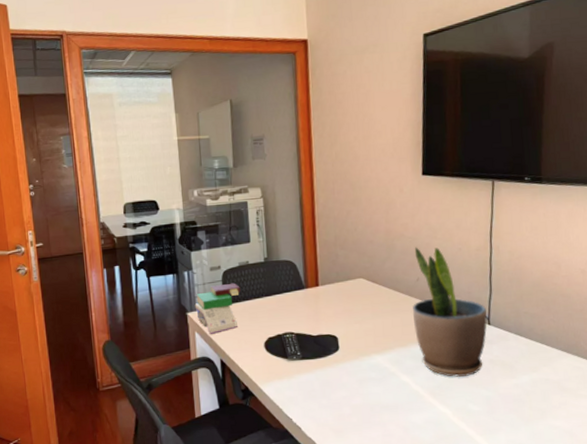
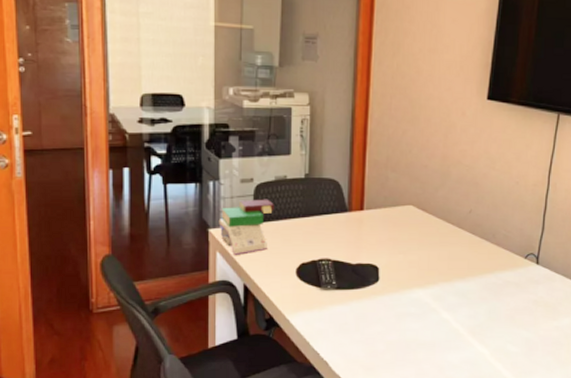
potted plant: present [412,247,487,377] -> none [461,176,536,316]

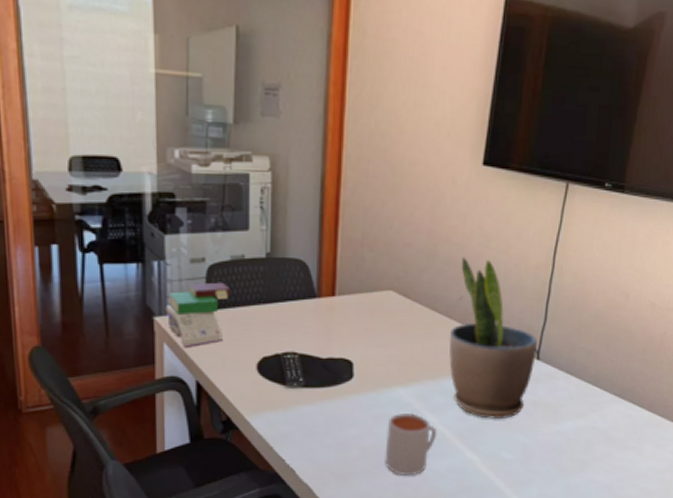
mug: none [406,311,452,367] -> present [385,412,438,475]
potted plant: none [461,176,536,316] -> present [449,257,537,419]

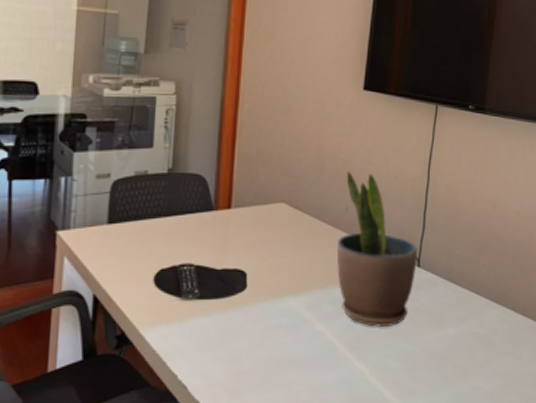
book: present [165,282,230,347] -> none [68,196,133,261]
mug: present [385,412,438,475] -> none [276,322,327,389]

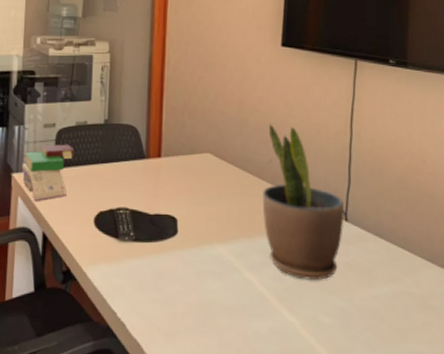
book: none [68,196,133,261] -> present [21,144,75,201]

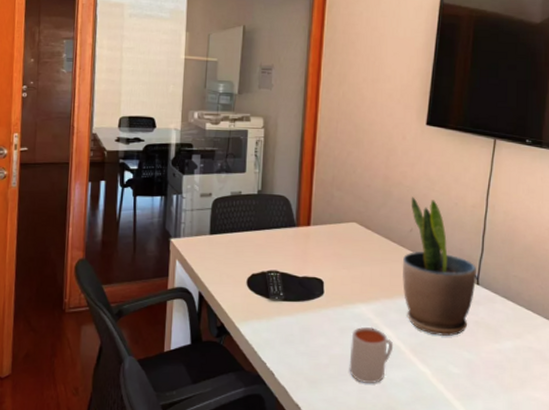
book: present [21,144,75,201] -> none [179,212,229,264]
mug: none [208,270,257,336] -> present [349,326,394,383]

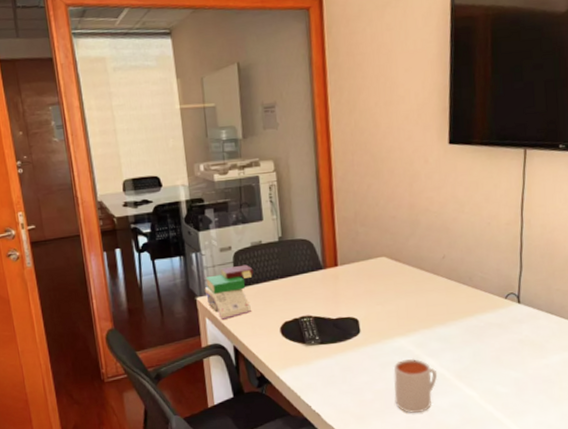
book: none [179,212,229,264] -> present [204,264,254,320]
potted plant: present [402,197,476,336] -> none [438,222,517,359]

